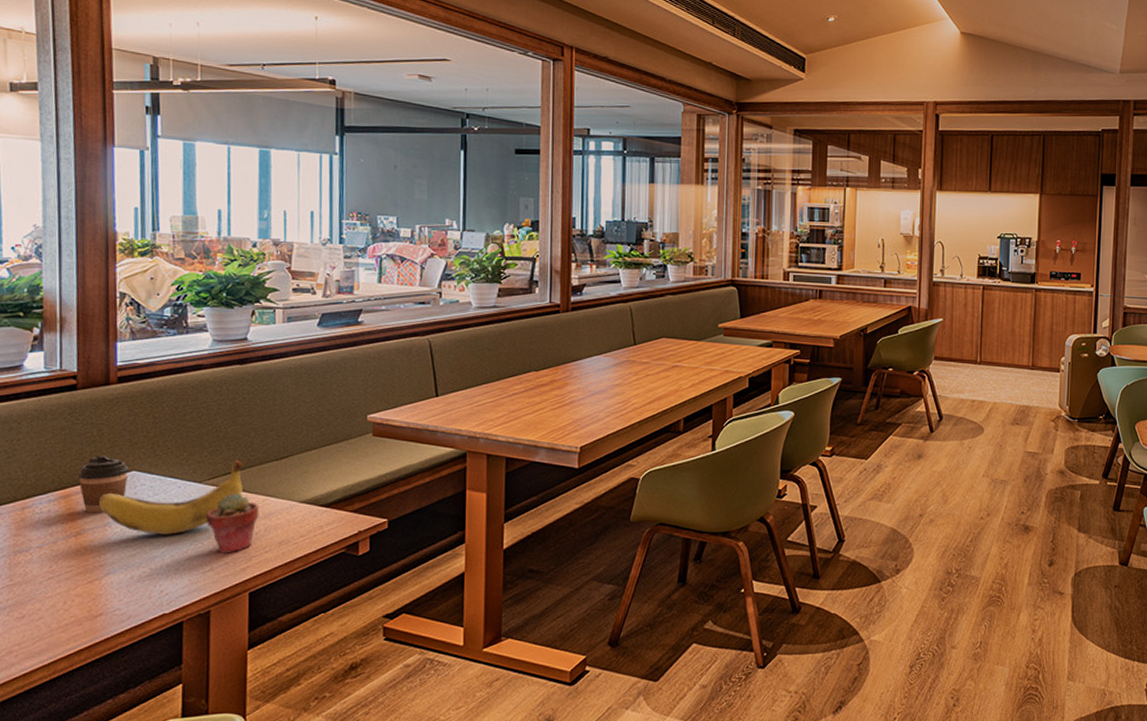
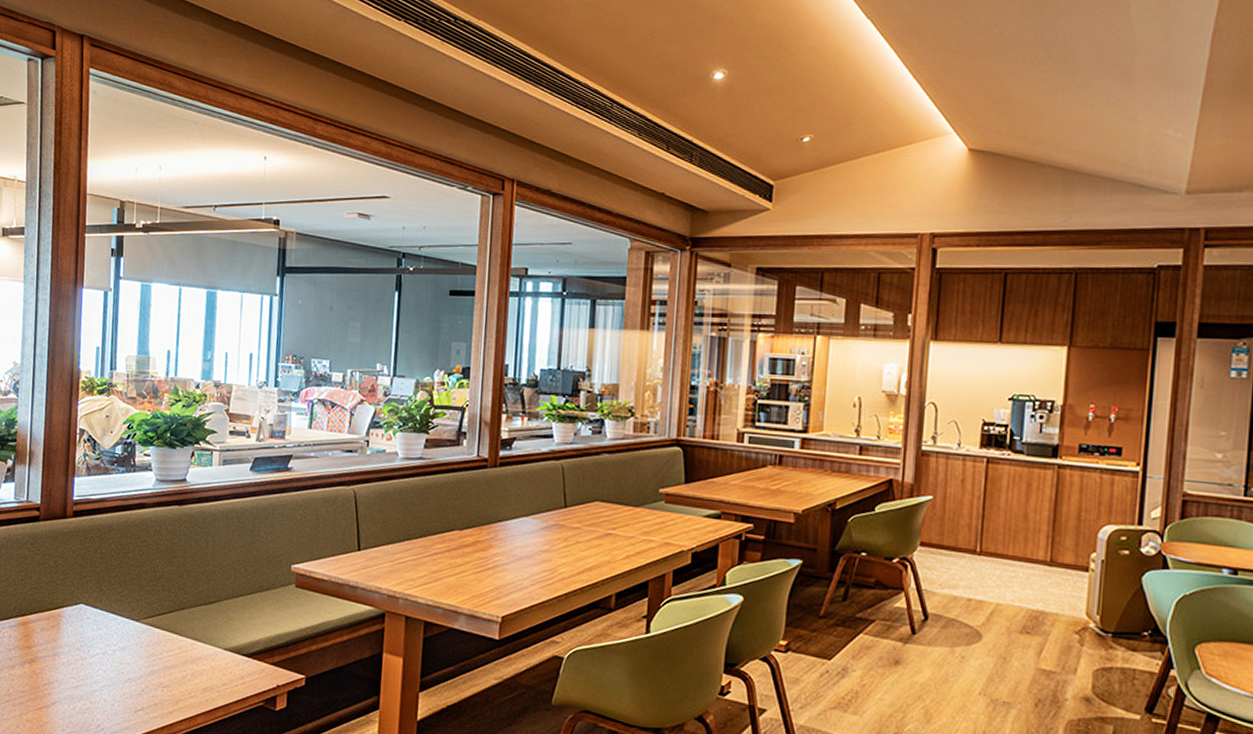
coffee cup: present [77,455,129,513] -> none [35,586,78,643]
banana: present [98,460,244,535] -> none [50,601,176,671]
potted succulent: present [206,493,259,553] -> none [140,634,188,695]

